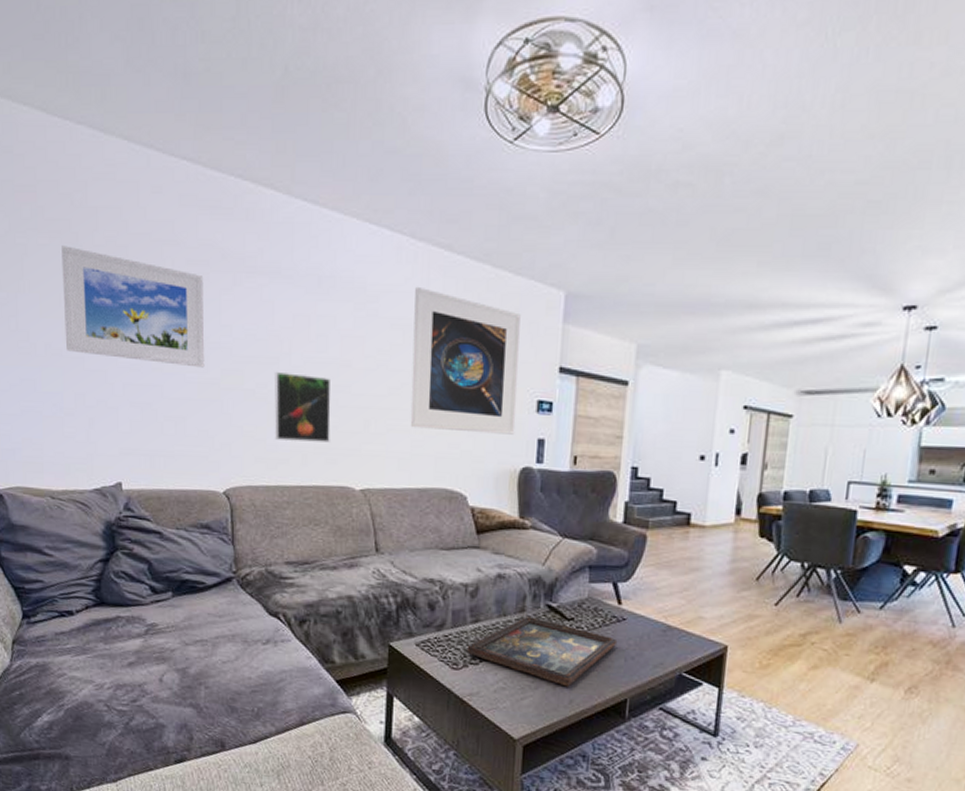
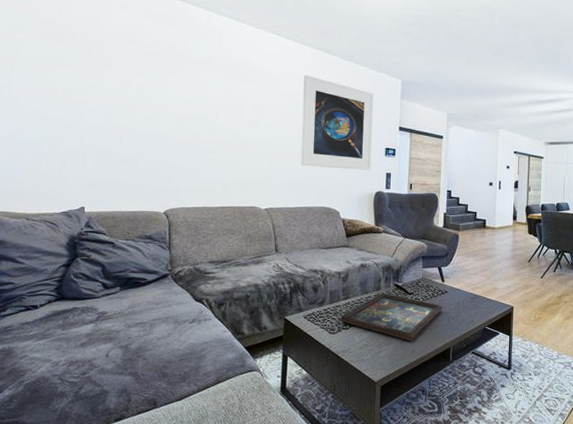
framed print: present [62,245,205,368] -> none [47,41,156,126]
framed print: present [274,371,332,443] -> none [203,128,246,177]

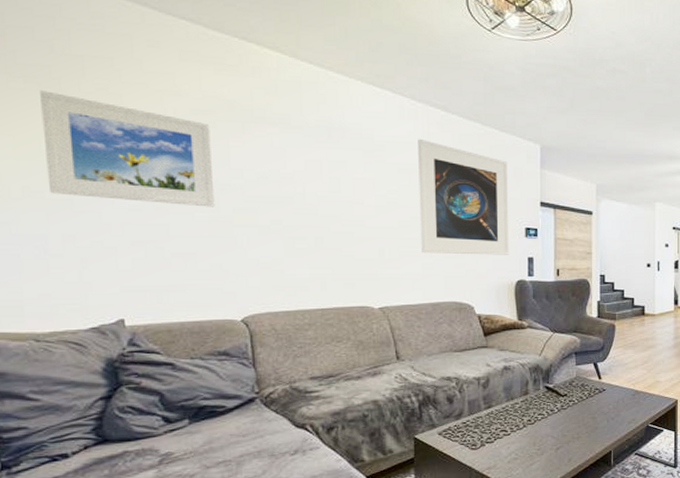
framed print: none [47,41,156,126] -> present [40,90,215,207]
decorative tray: present [340,293,443,341] -> none [483,397,601,449]

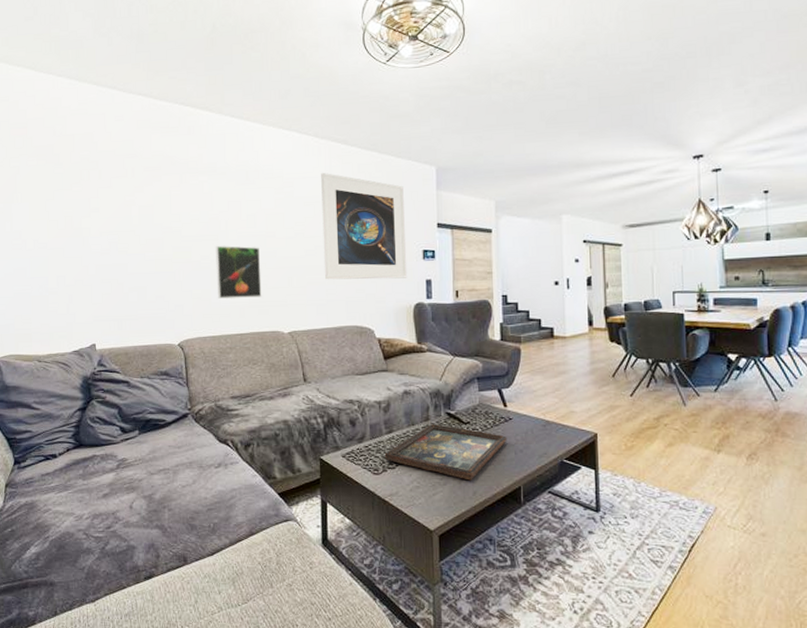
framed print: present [40,90,215,207] -> none [46,165,160,248]
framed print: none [290,209,348,271] -> present [215,245,262,300]
decorative tray: none [483,397,601,449] -> present [384,424,508,481]

